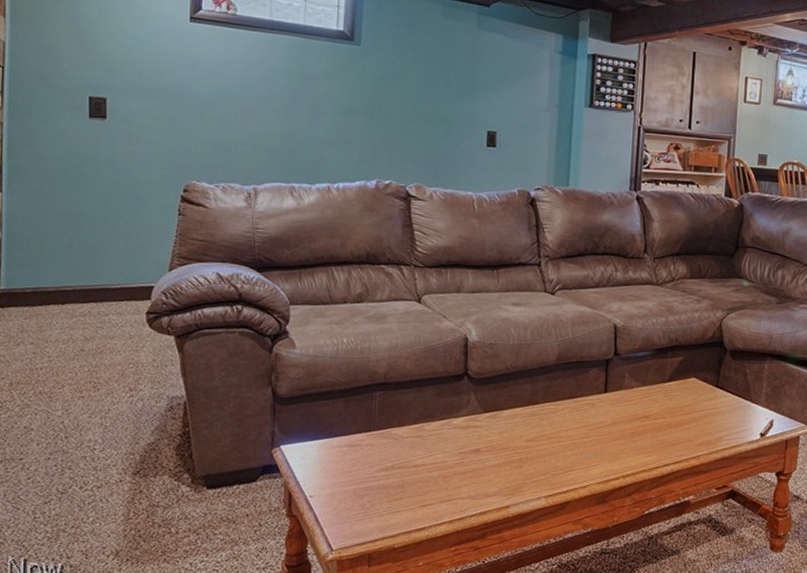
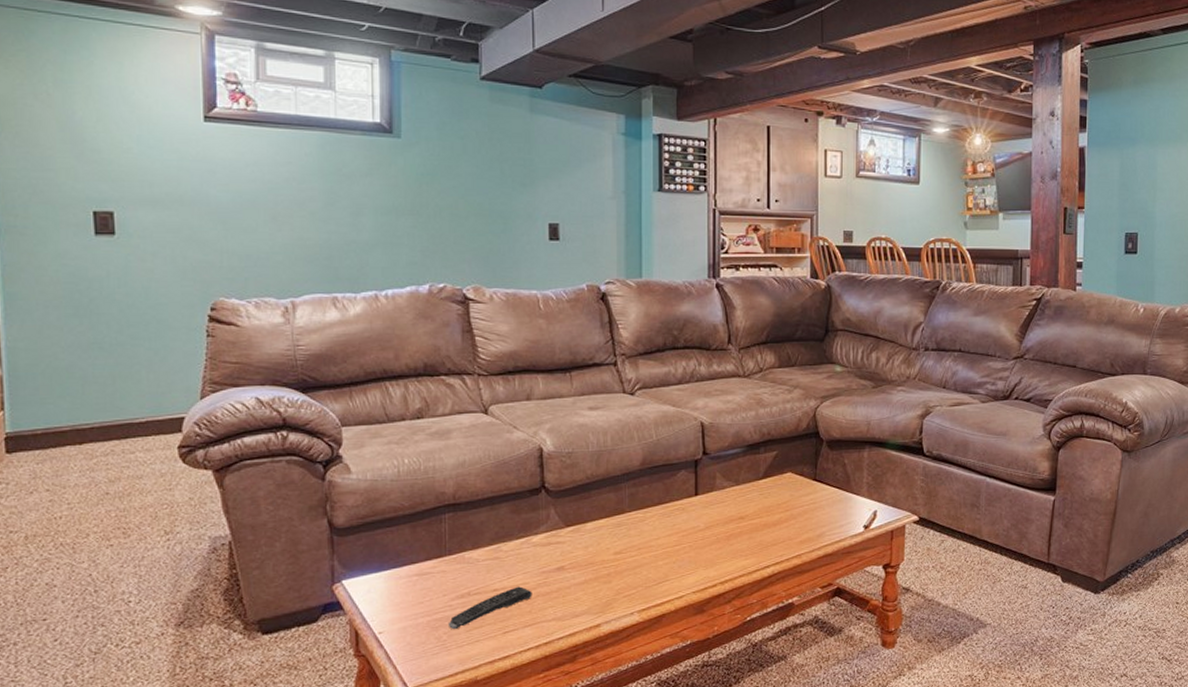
remote control: none [371,464,450,498] -> present [447,586,532,629]

